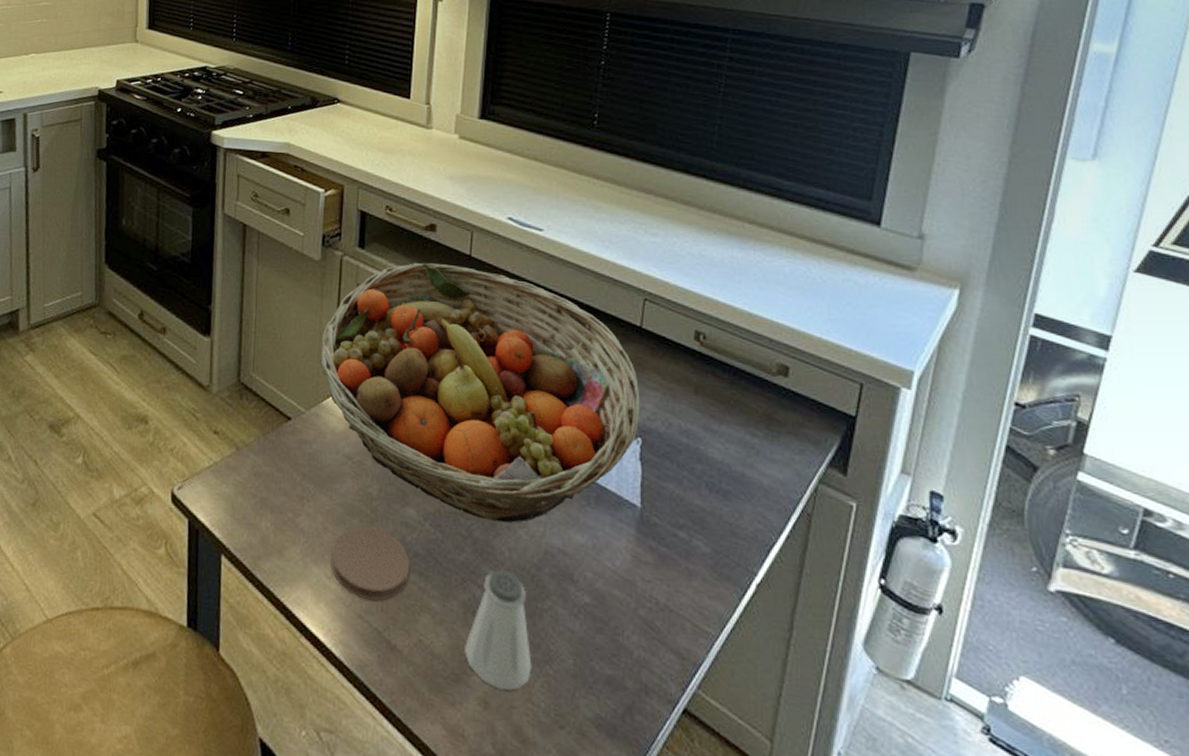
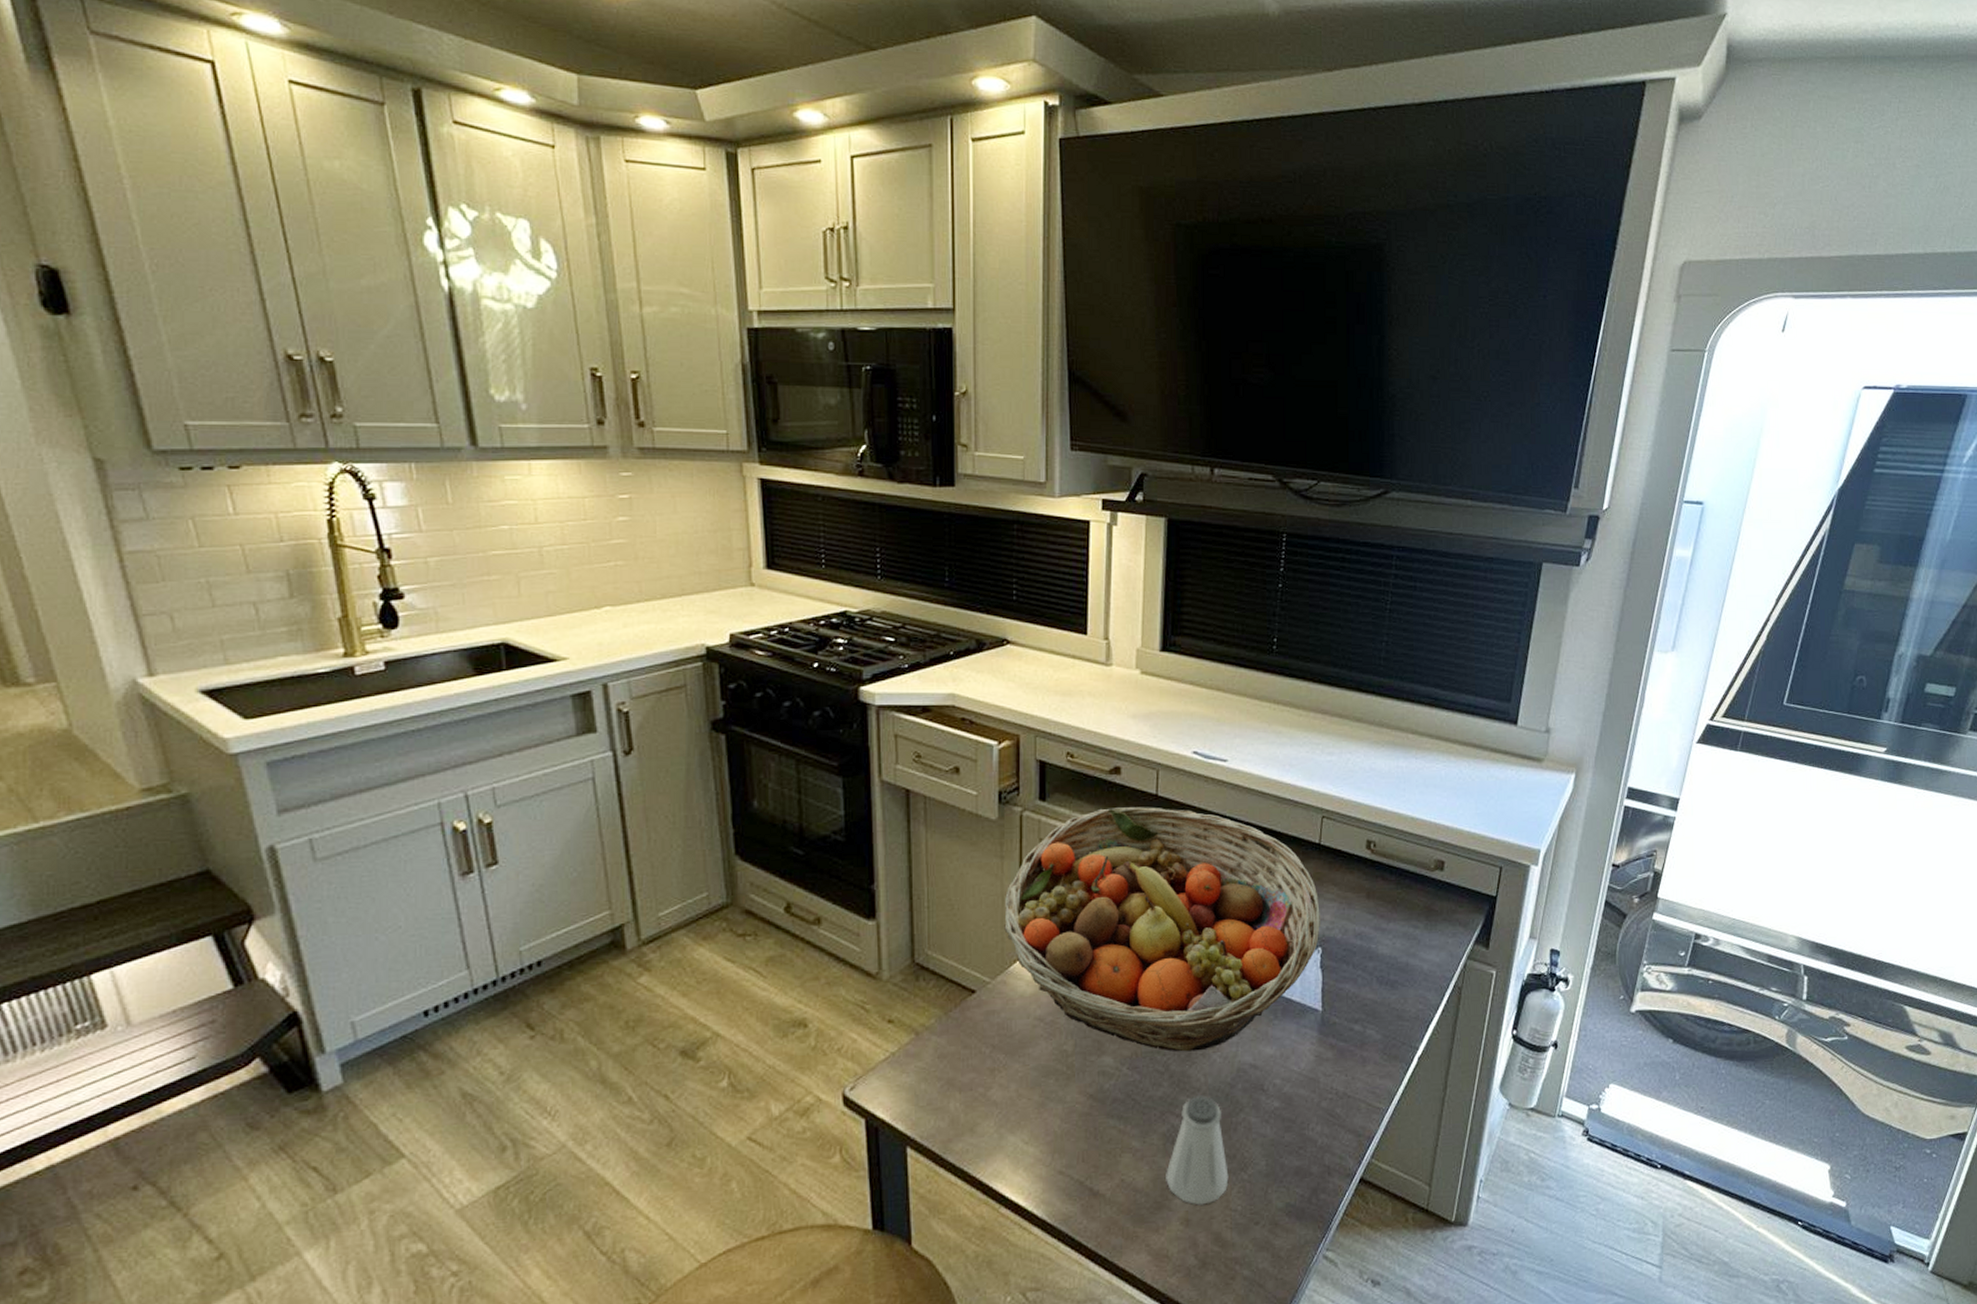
coaster: present [331,525,410,601] -> none [1027,1082,1109,1155]

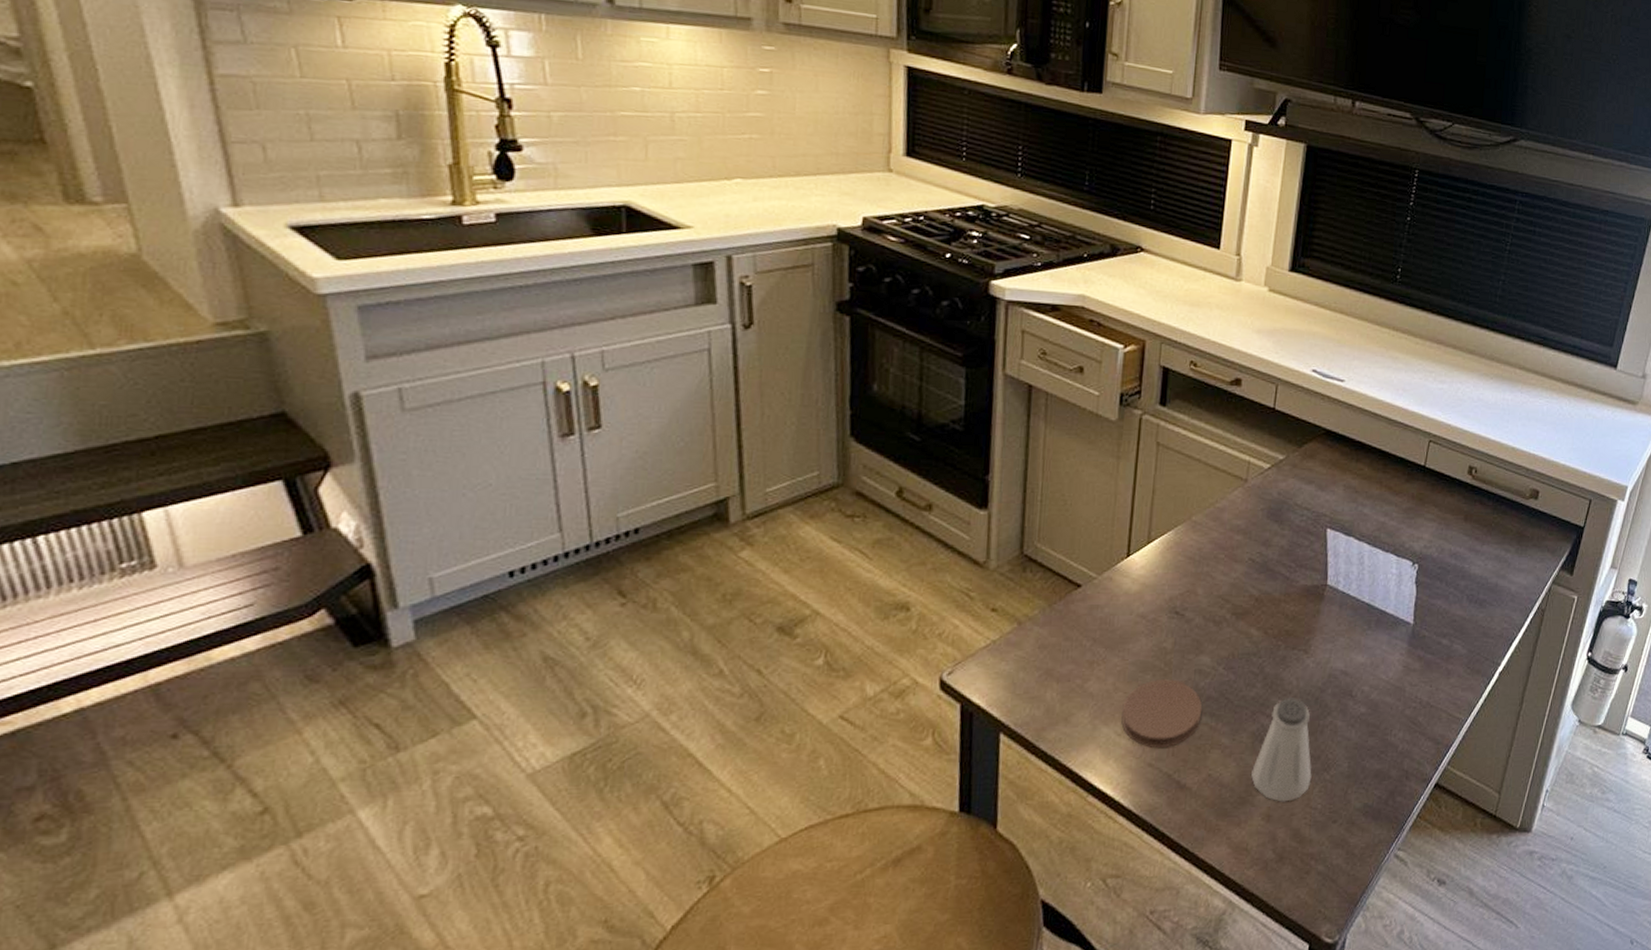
fruit basket: present [1004,807,1320,1052] -> none [1114,417,1420,656]
coaster: none [1027,1082,1109,1155] -> present [1121,678,1203,749]

